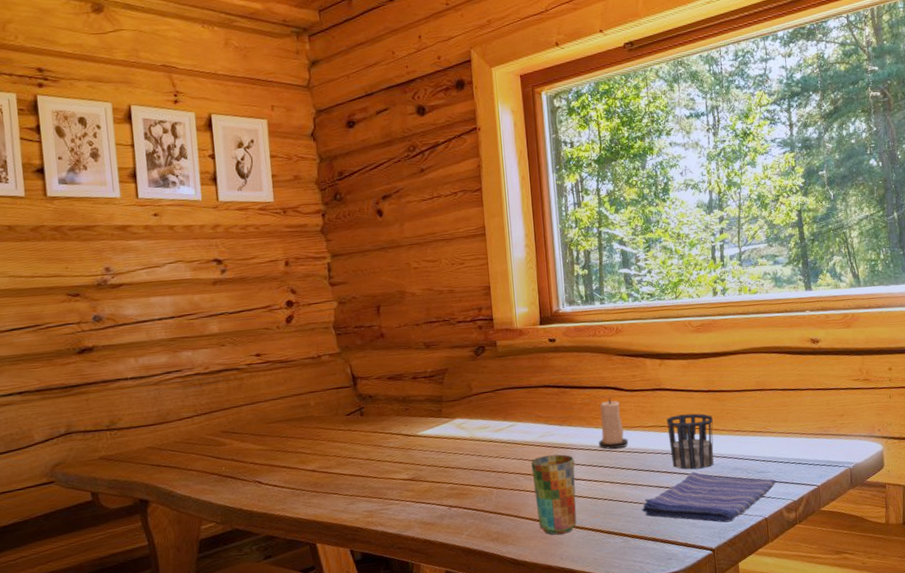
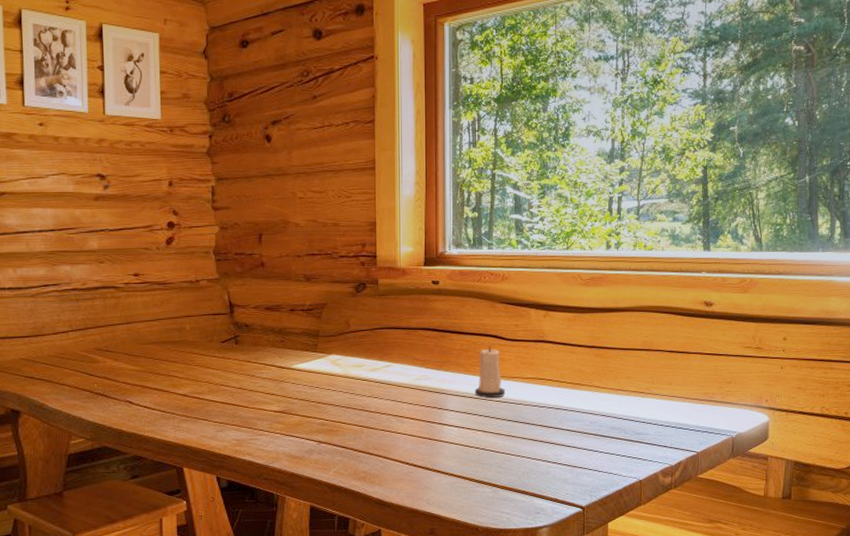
cup: present [531,454,577,535] -> none [404,399,448,479]
dish towel: present [642,472,776,523] -> none [514,427,654,481]
cup: present [667,413,714,470] -> none [547,368,594,425]

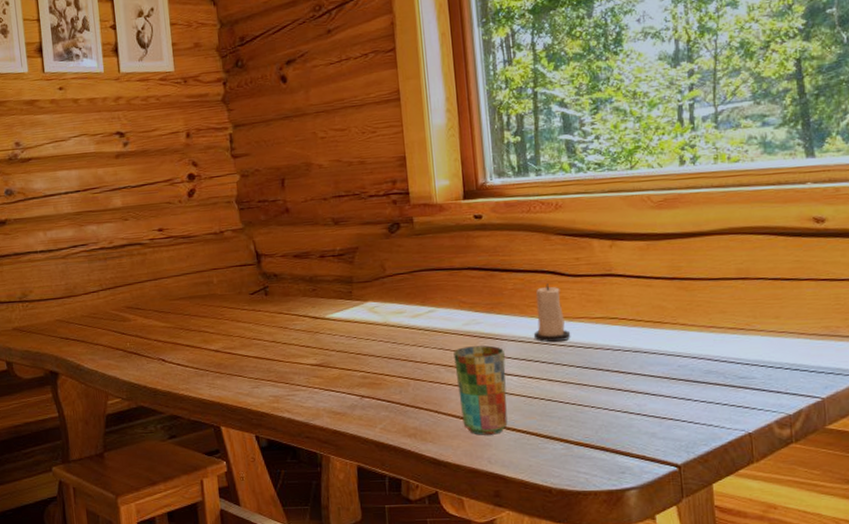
cup: none [404,399,448,479] -> present [453,345,508,435]

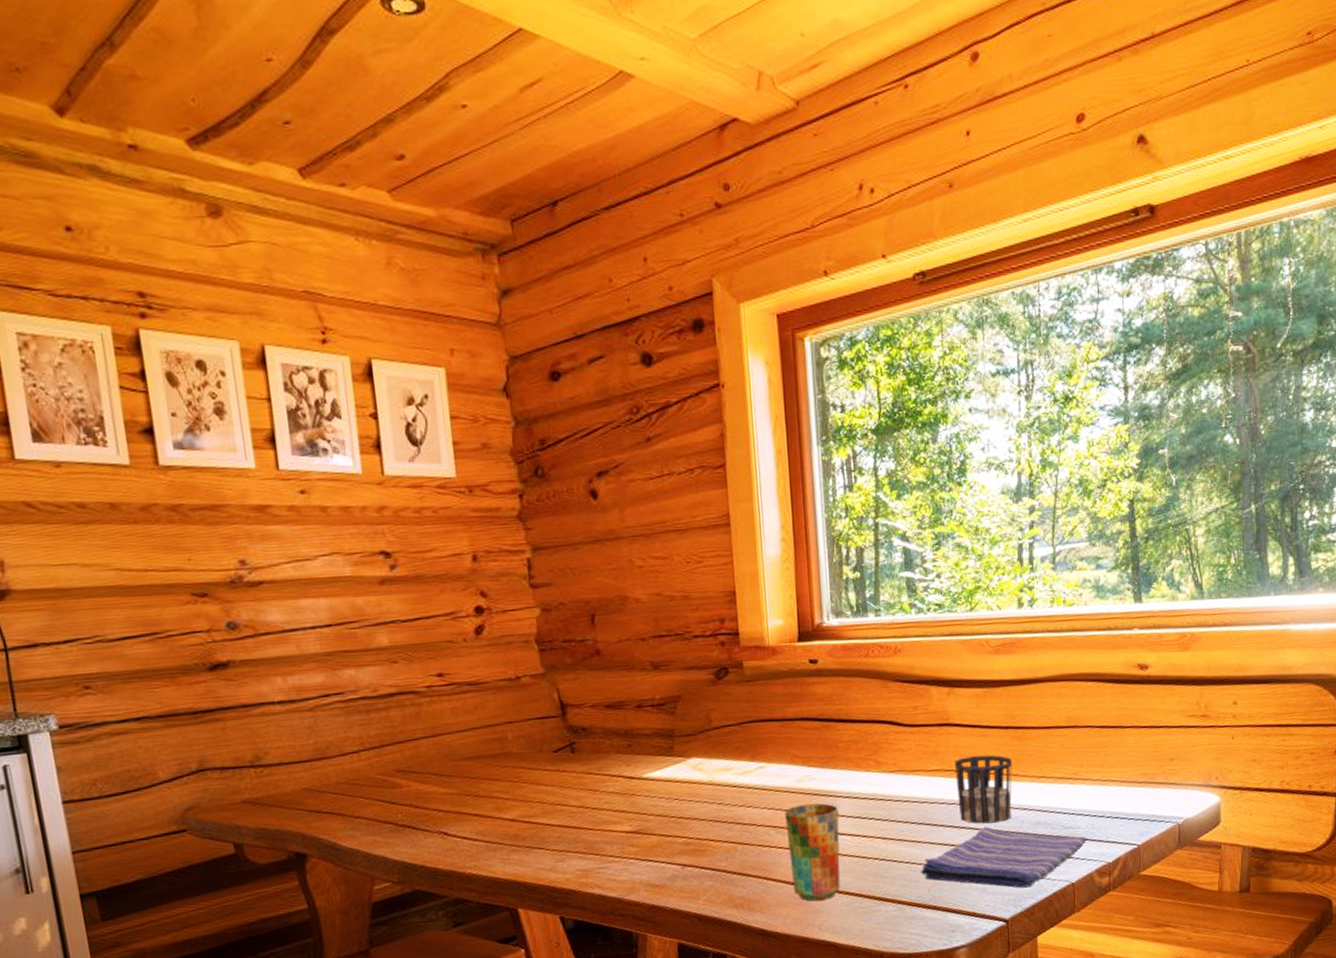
candle: present [533,283,571,342] -> none [868,734,907,798]
dish towel: none [588,373,764,435] -> present [921,826,1087,888]
cup: none [619,304,680,370] -> present [955,755,1012,824]

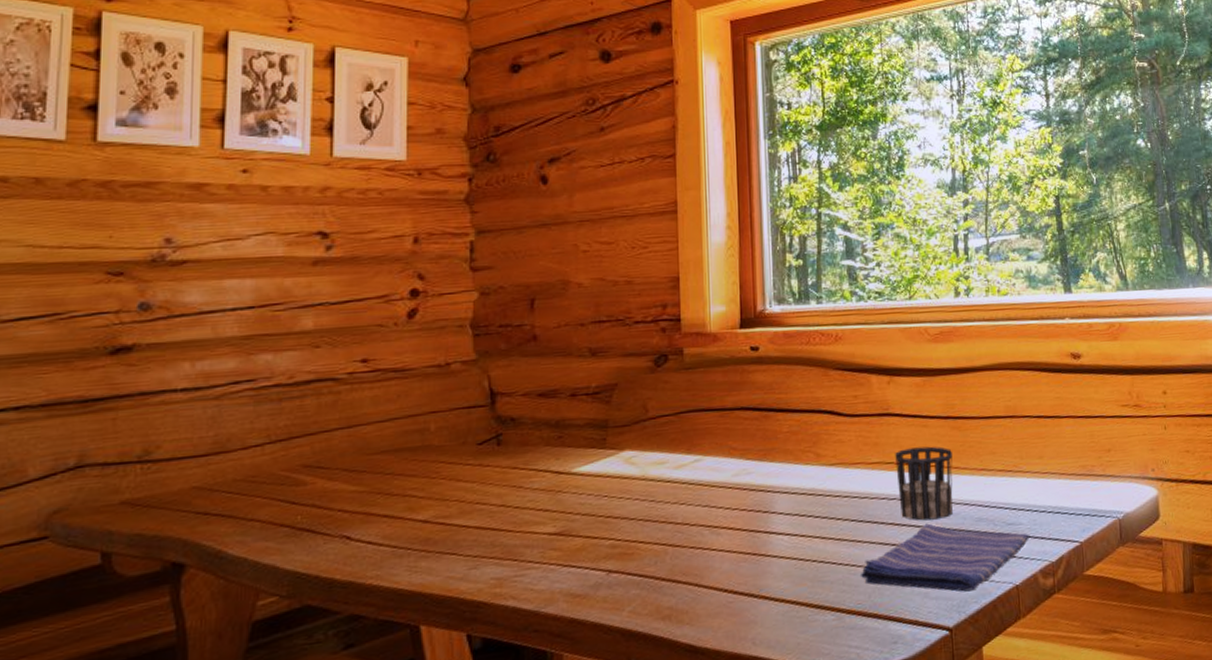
cup: present [785,803,840,901] -> none [720,499,777,611]

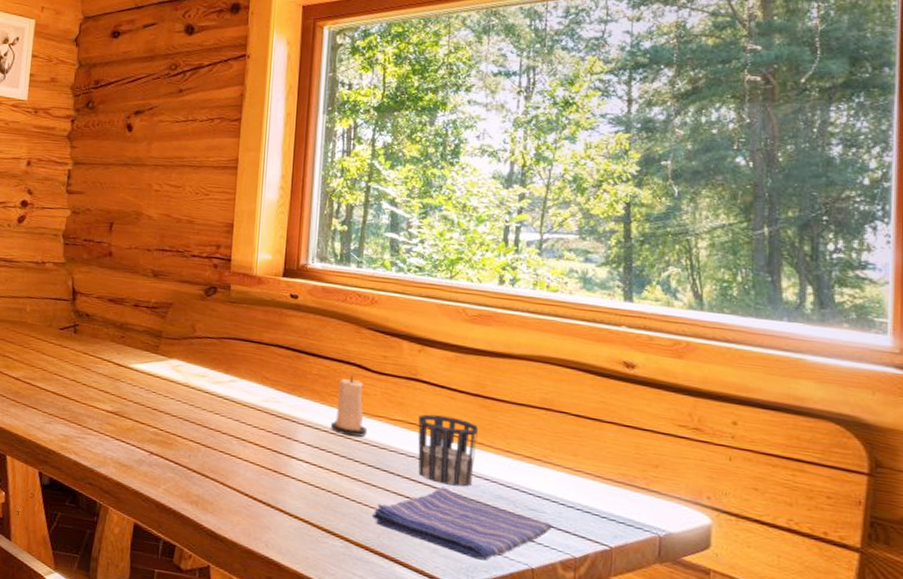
candle: none [807,425,847,493] -> present [330,376,368,437]

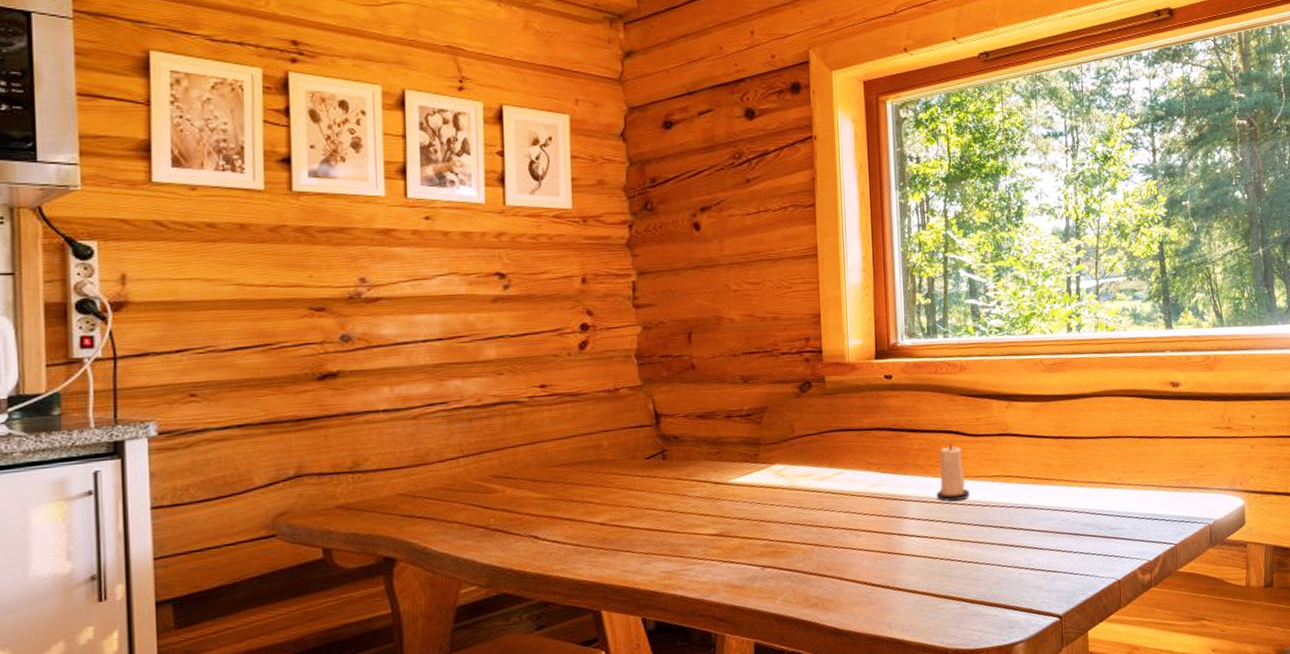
dish towel: present [372,486,552,561] -> none [983,528,1130,586]
cup: present [418,414,478,487] -> none [1013,462,1064,526]

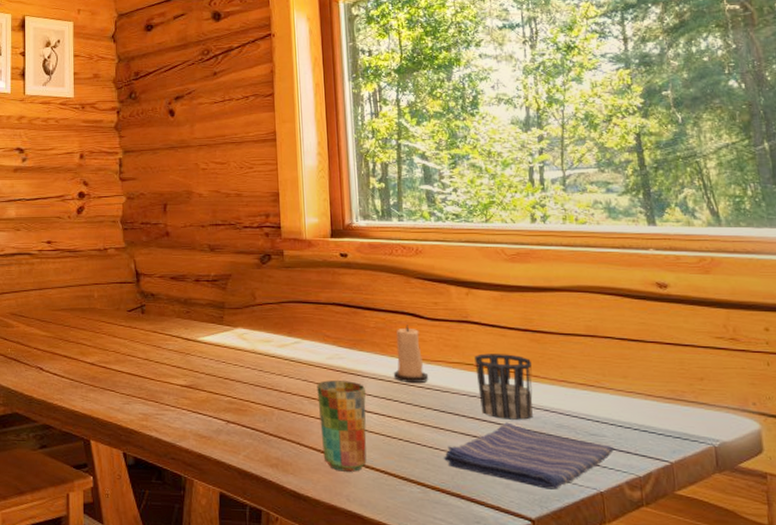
cup: none [859,507,909,600] -> present [317,380,367,472]
dish towel: none [983,528,1130,586] -> present [444,422,614,490]
cup: none [1013,462,1064,526] -> present [474,353,533,420]

